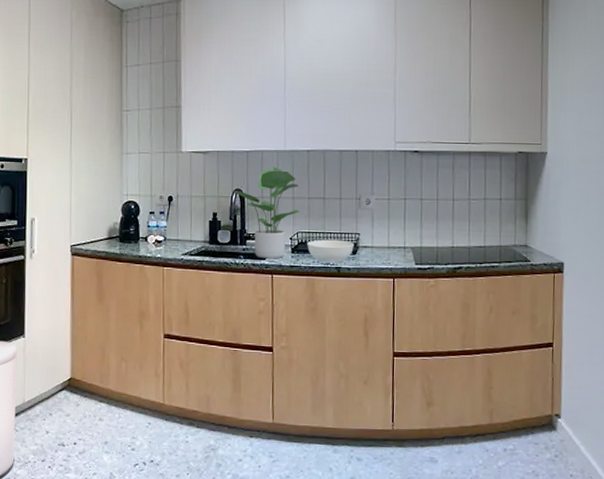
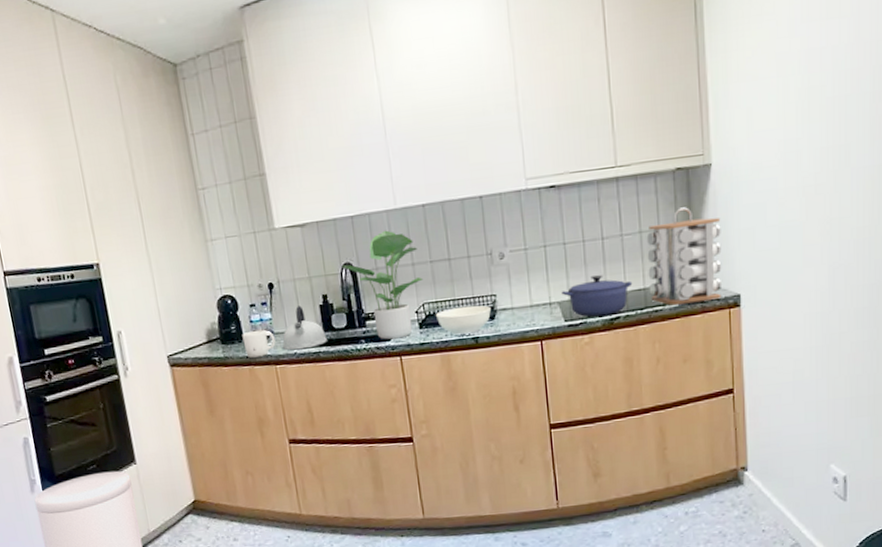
mug: none [138,234,167,258] -> present [242,329,276,358]
kettle: none [172,219,211,257] -> present [282,305,327,351]
cooking pot: none [415,228,475,265] -> present [561,274,633,317]
spice rack: none [488,184,552,265] -> present [646,207,723,305]

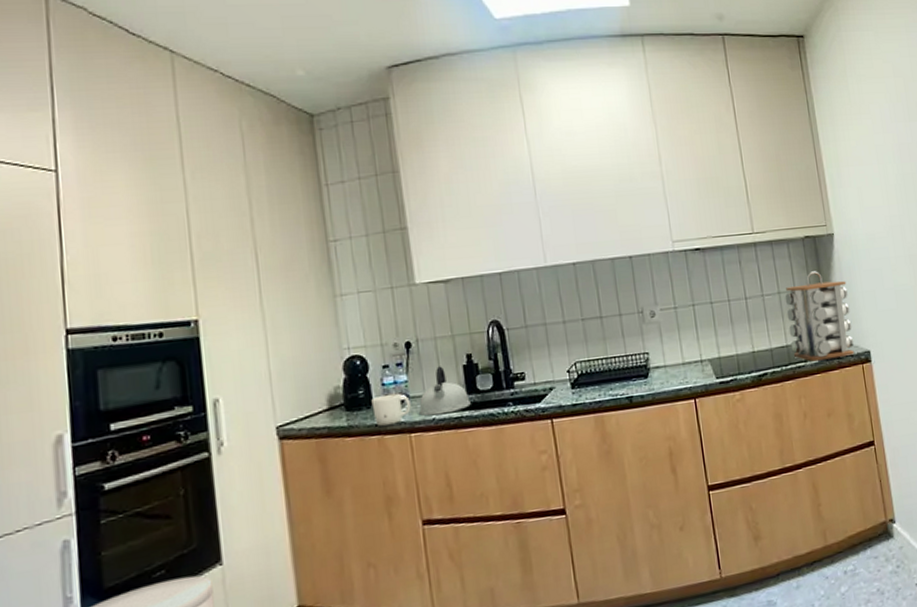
potted plant: present [341,230,423,340] -> none [488,287,575,402]
bowl: present [435,305,491,335] -> none [587,363,644,395]
cooking pot: present [561,274,633,317] -> none [711,332,776,374]

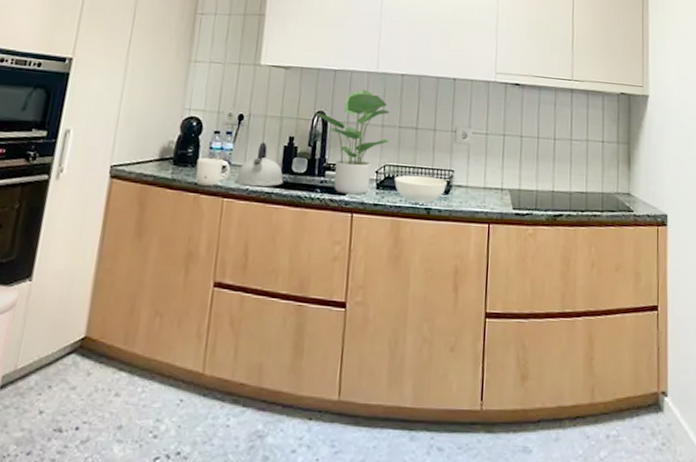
potted plant: none [488,287,575,402] -> present [315,89,389,195]
bowl: none [587,363,644,395] -> present [393,175,447,204]
spice rack: present [785,271,855,362] -> none [590,126,654,216]

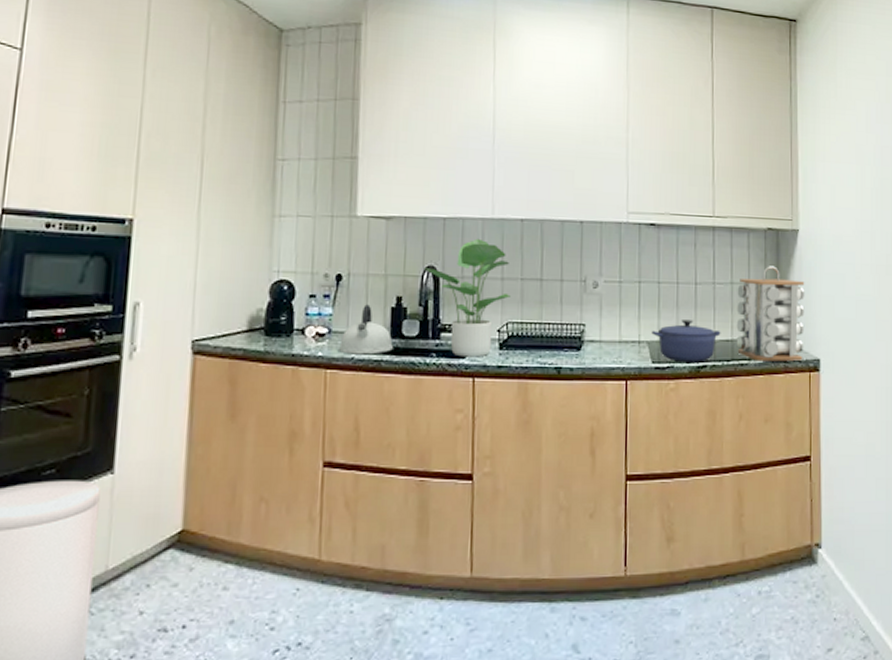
mug: present [195,157,231,186] -> none [291,325,332,357]
bowl: present [393,175,447,204] -> none [518,331,578,362]
cooking pot: none [513,170,577,212] -> present [651,318,721,363]
spice rack: none [590,126,654,216] -> present [736,266,805,362]

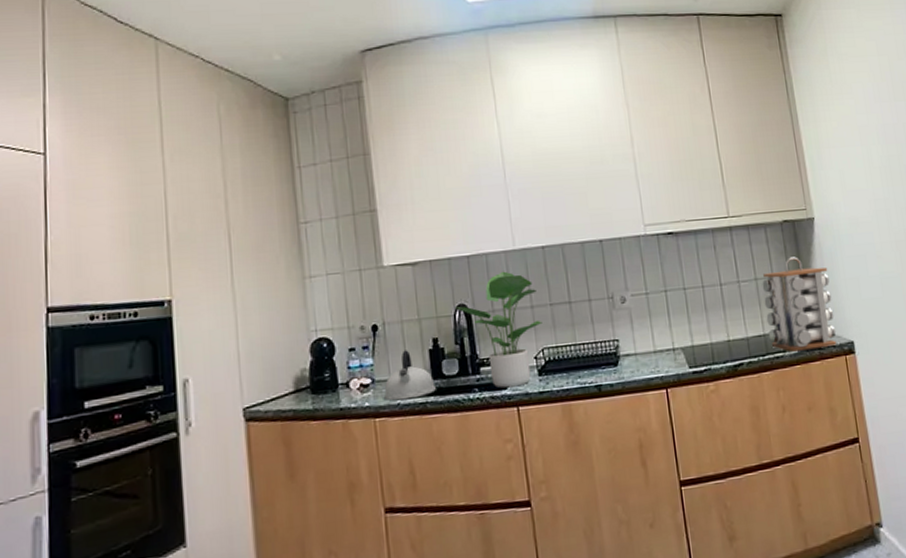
cooking pot: present [651,318,721,363] -> none [684,320,753,364]

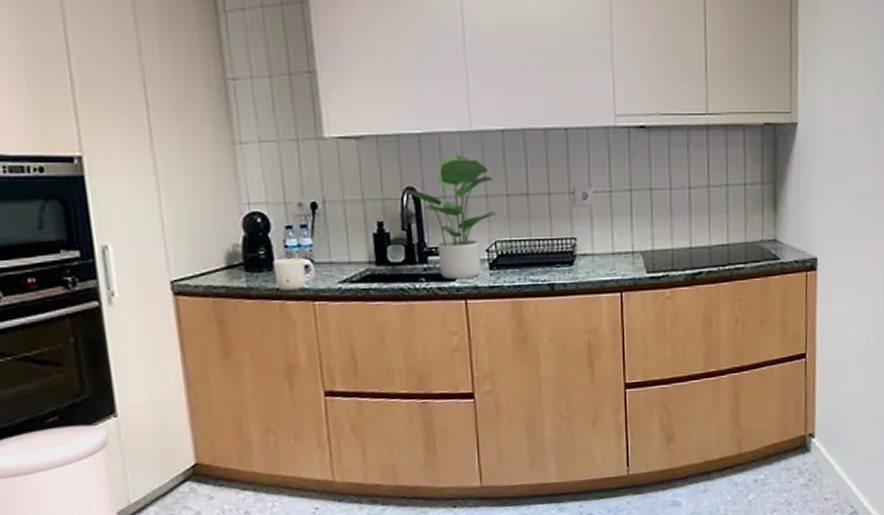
mug: none [337,376,376,410] -> present [273,257,316,291]
kettle: present [384,350,436,401] -> none [324,232,380,285]
spice rack: present [762,257,837,352] -> none [732,164,803,264]

